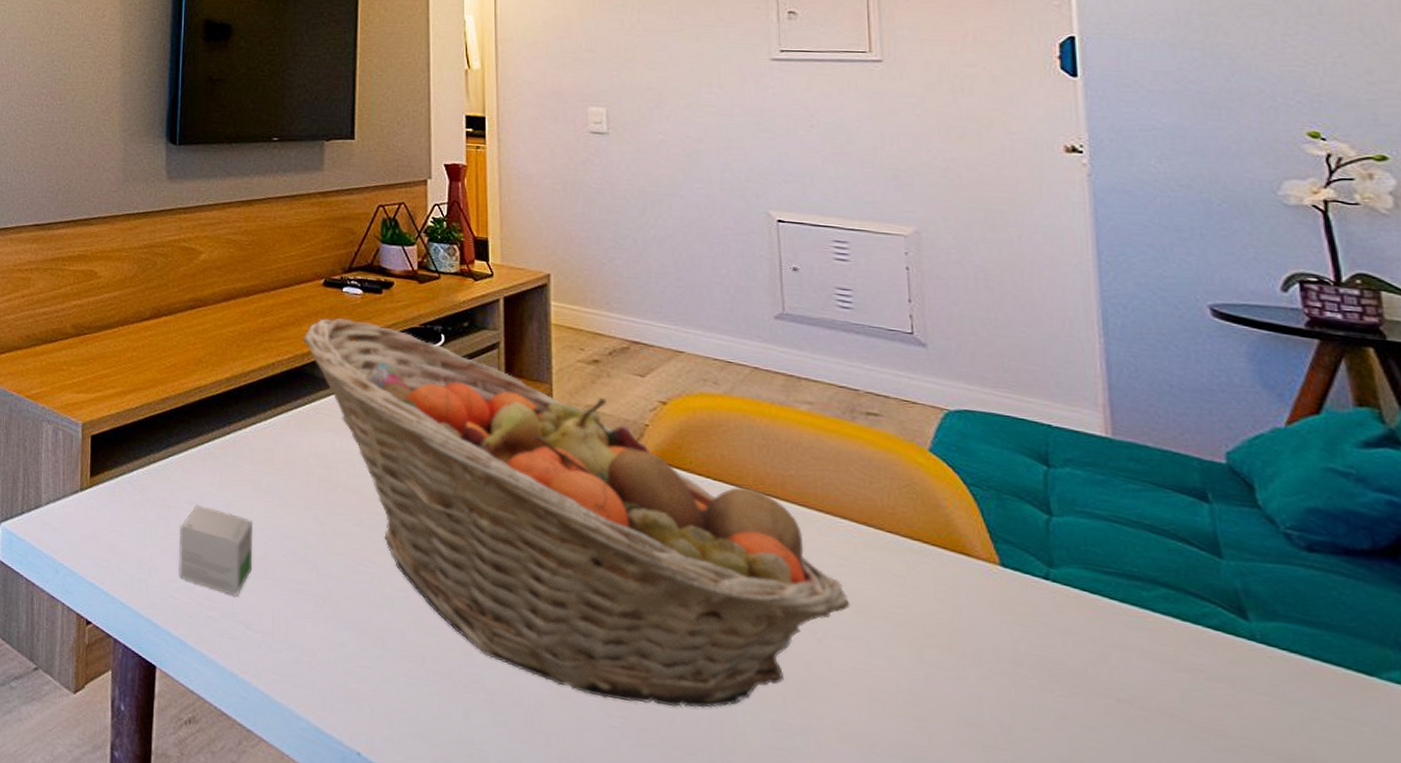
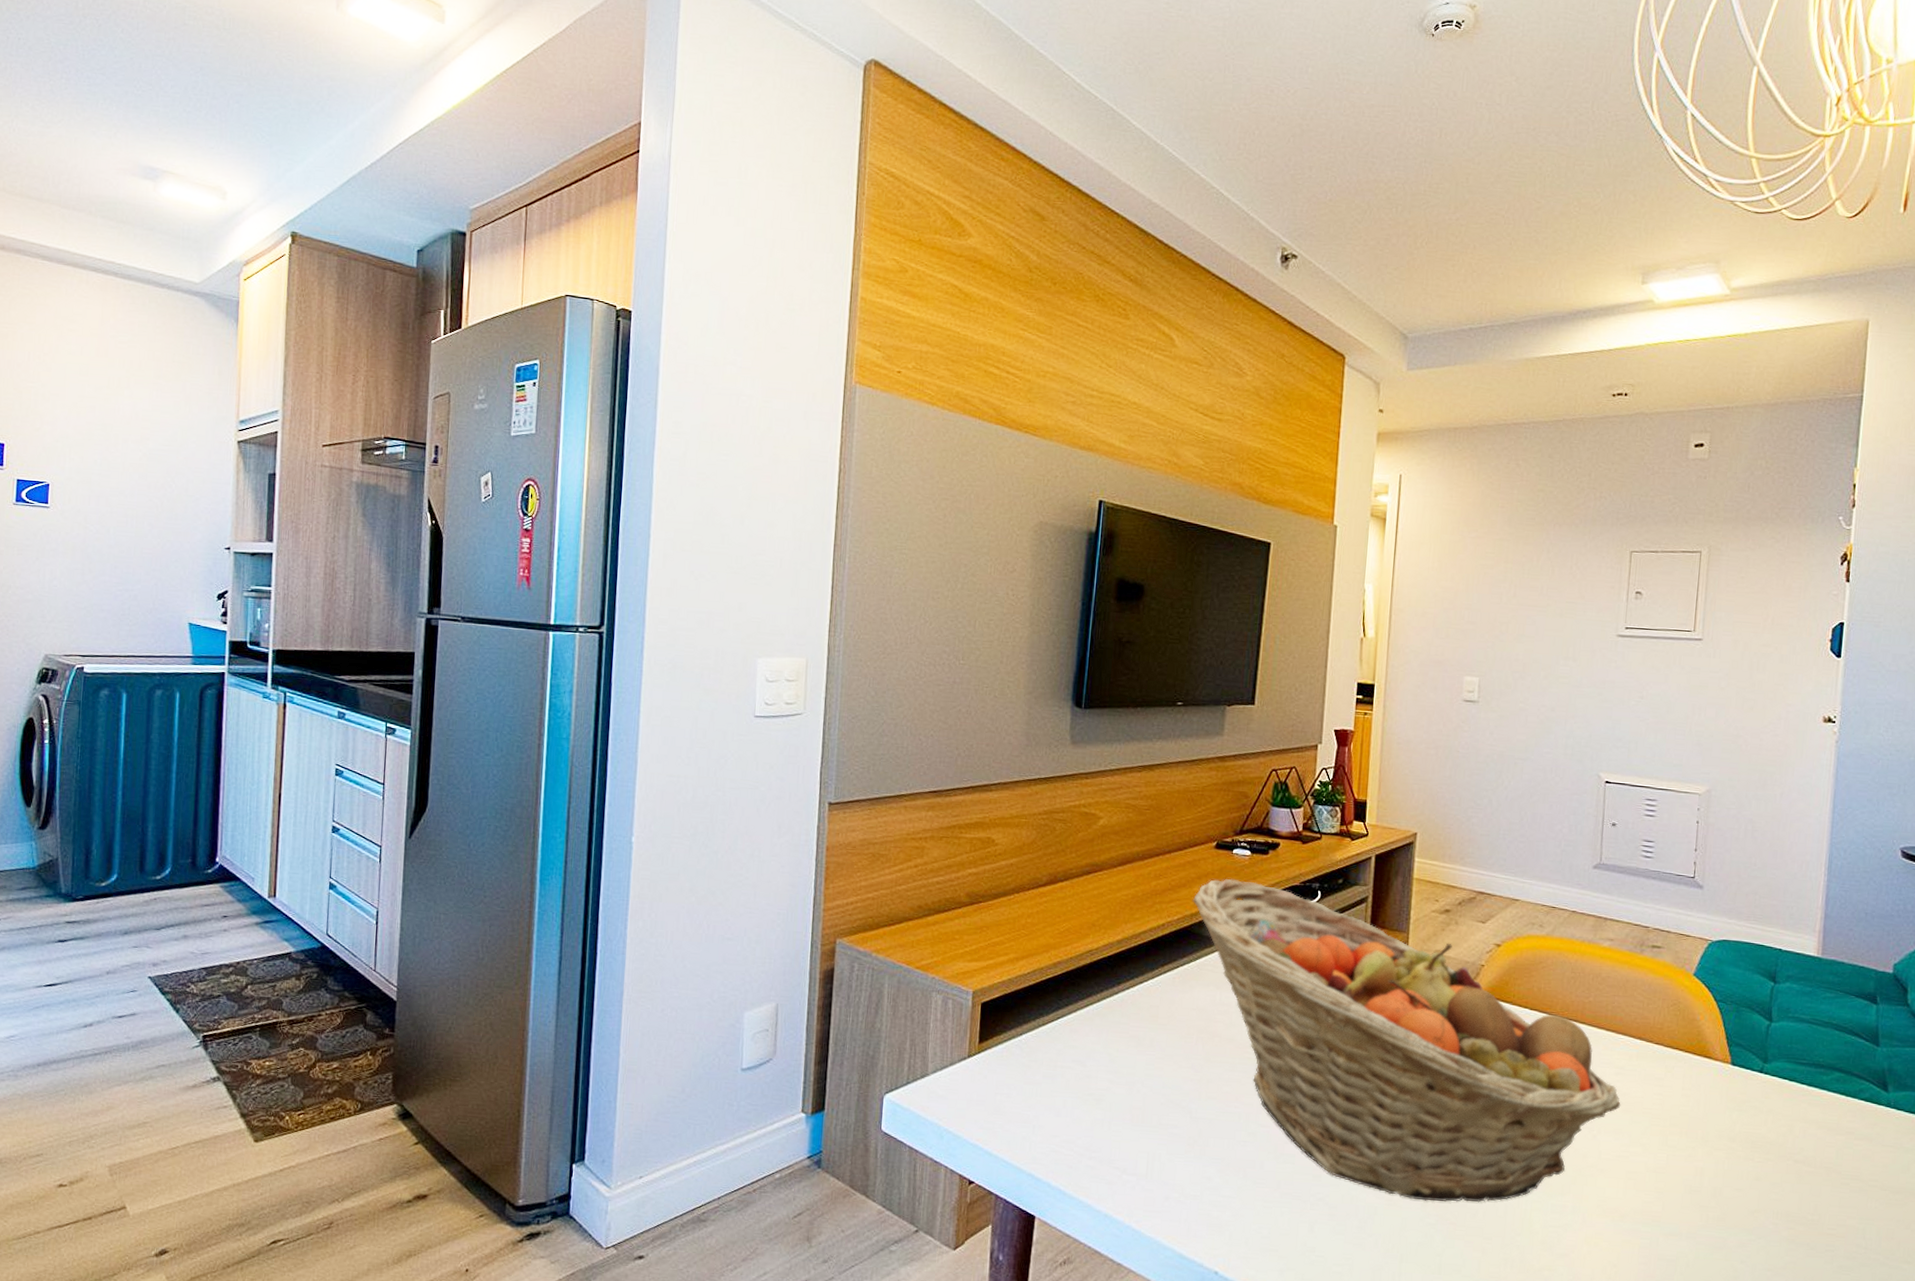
small box: present [178,505,253,596] -> none [1061,1063,1135,1145]

